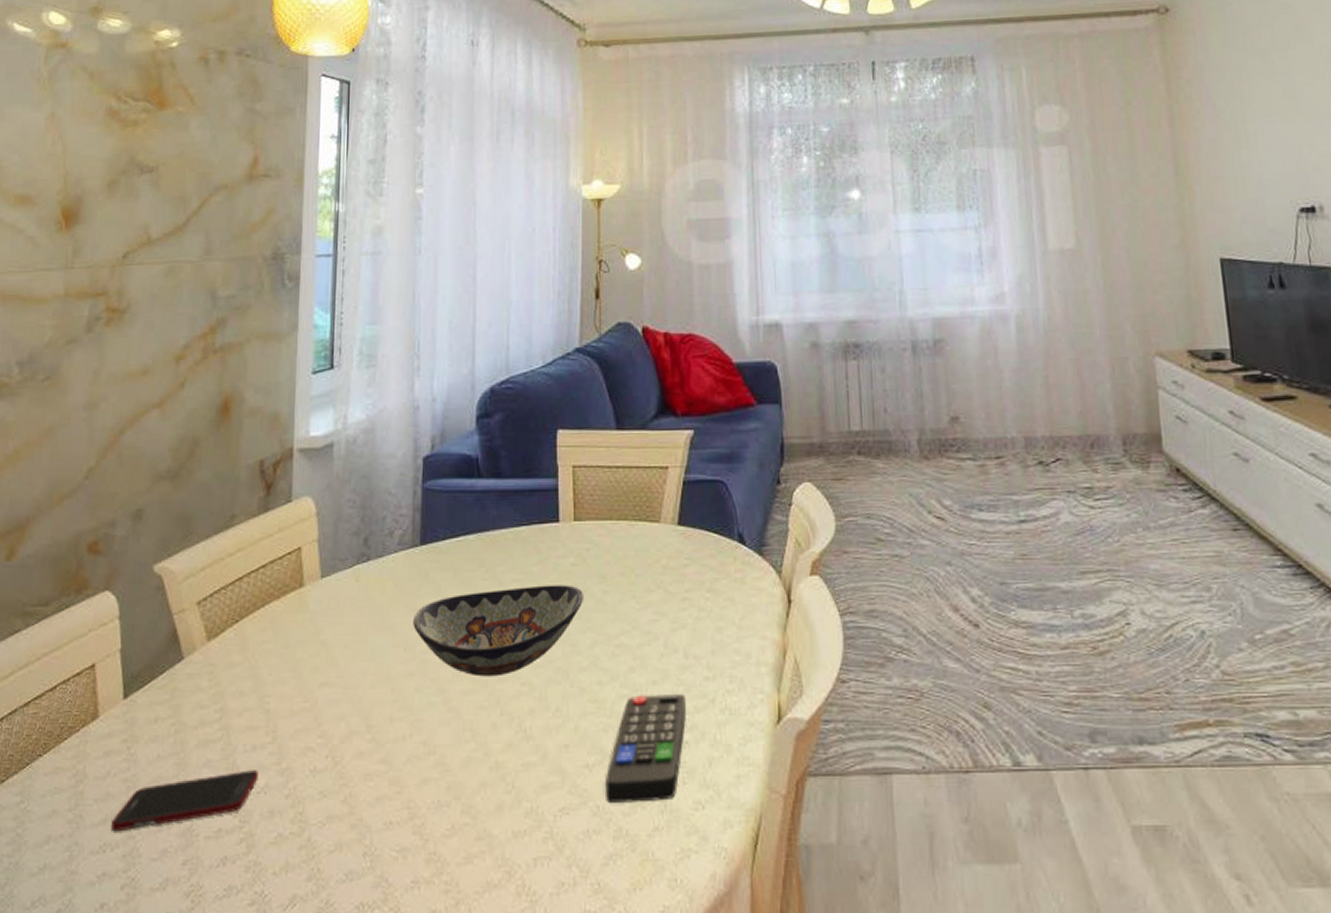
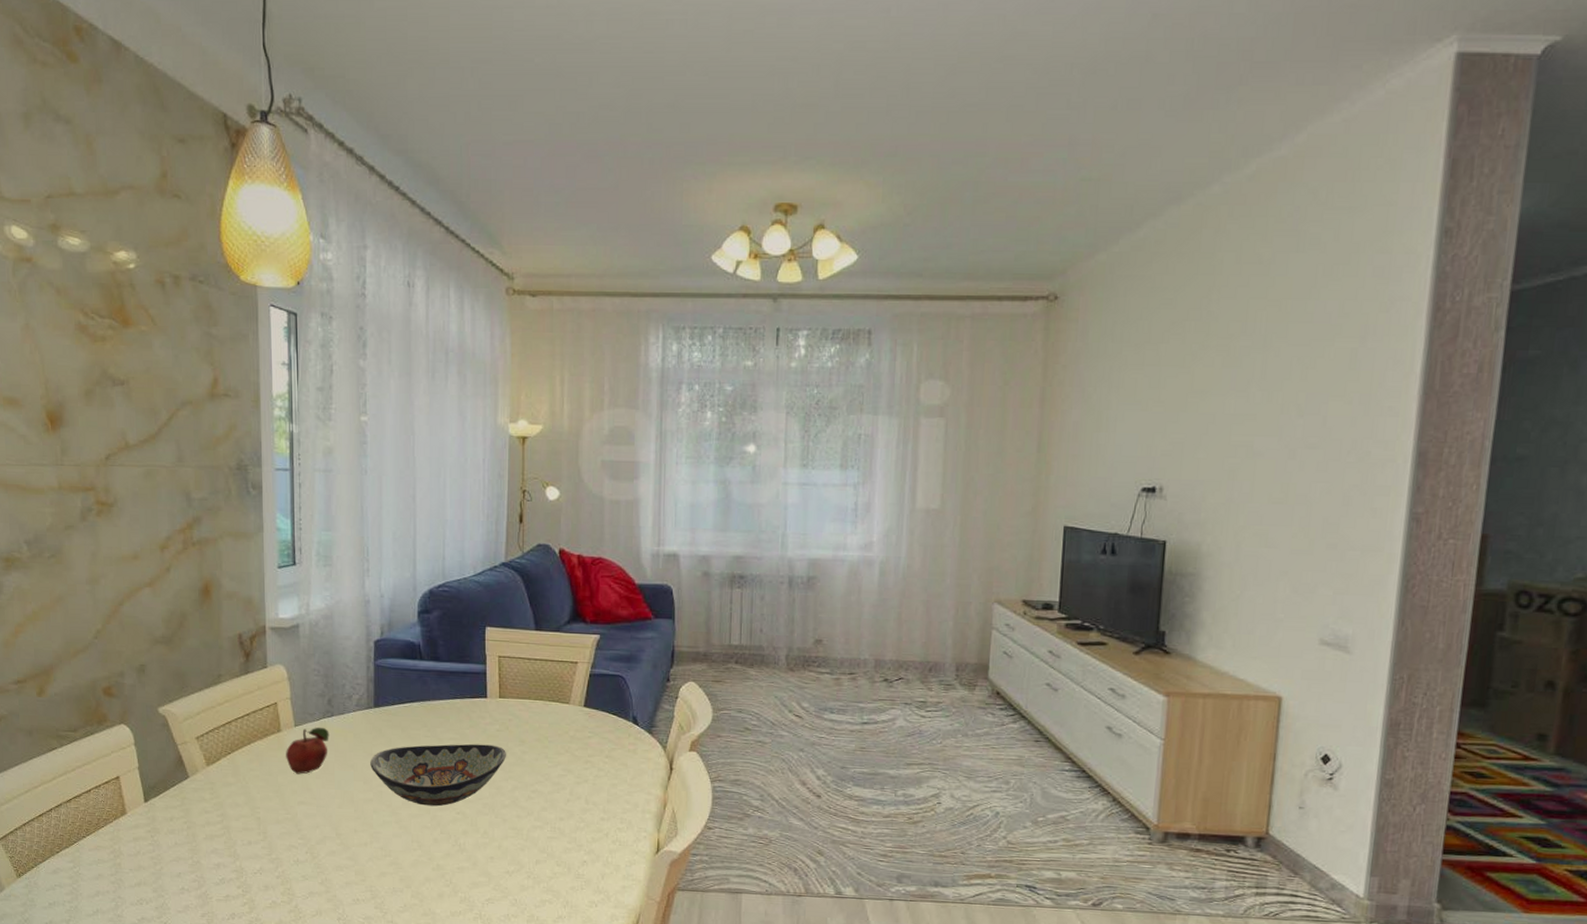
cell phone: present [111,770,258,832] -> none [145,857,255,892]
fruit: none [308,576,364,644] -> present [286,727,329,774]
remote control: present [606,695,686,803] -> none [522,827,585,899]

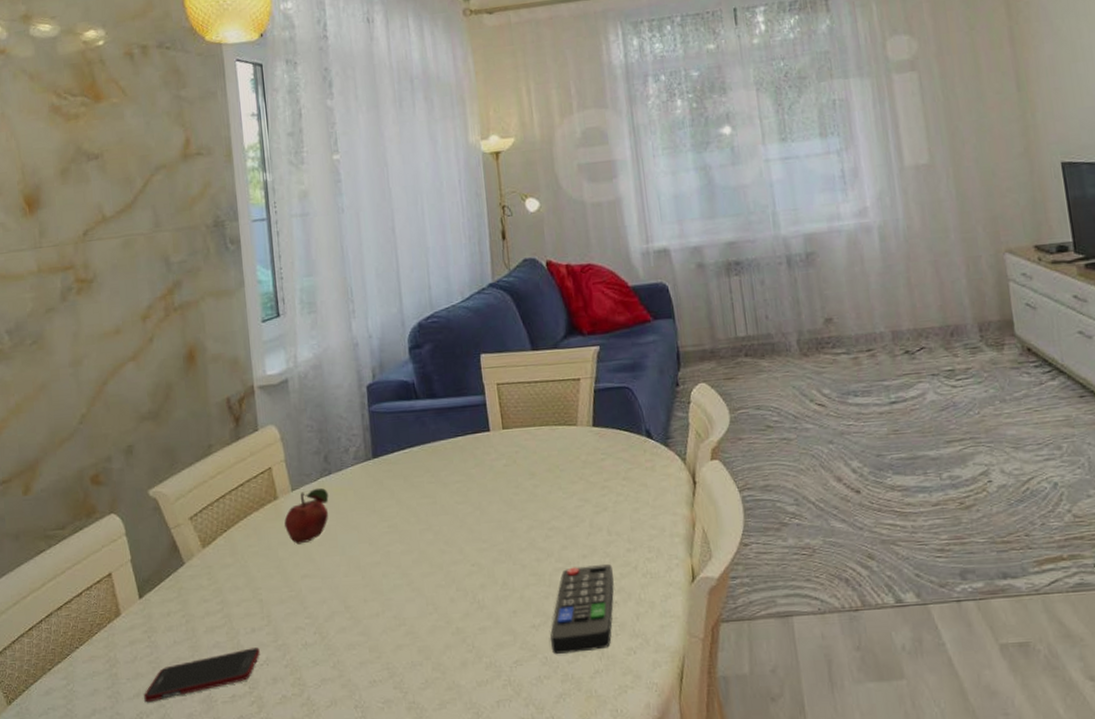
cell phone: none [145,857,255,892] -> present [144,647,260,703]
decorative bowl: present [370,743,507,807] -> none [374,482,518,562]
remote control: none [522,827,585,899] -> present [550,564,614,654]

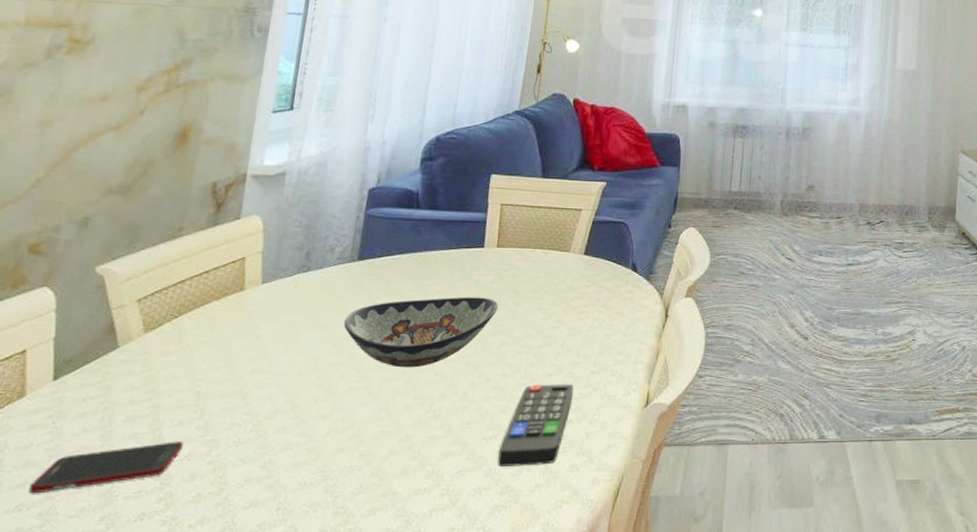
fruit: present [284,487,329,545] -> none [245,283,302,338]
decorative bowl: none [374,482,518,562] -> present [344,297,499,368]

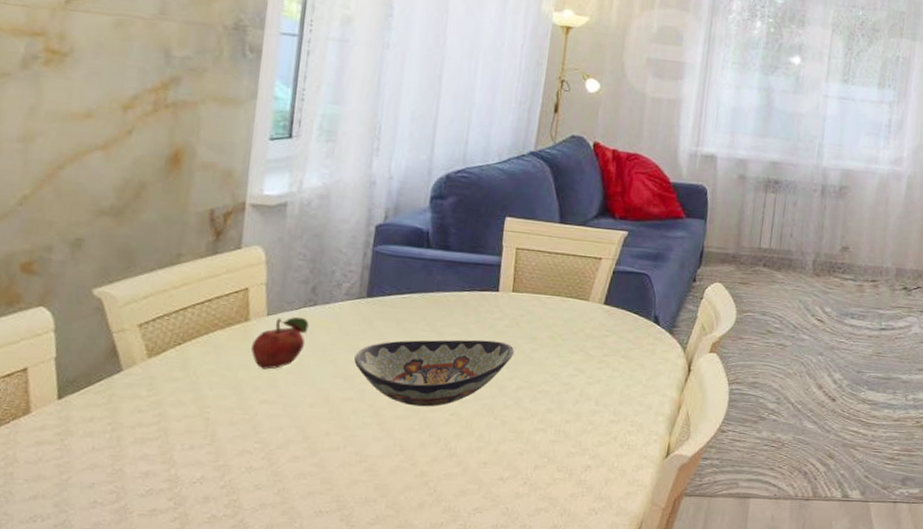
cell phone: present [29,441,184,494] -> none [42,464,195,507]
fruit: none [245,283,302,338] -> present [251,316,309,370]
remote control: present [498,384,574,466] -> none [515,429,593,508]

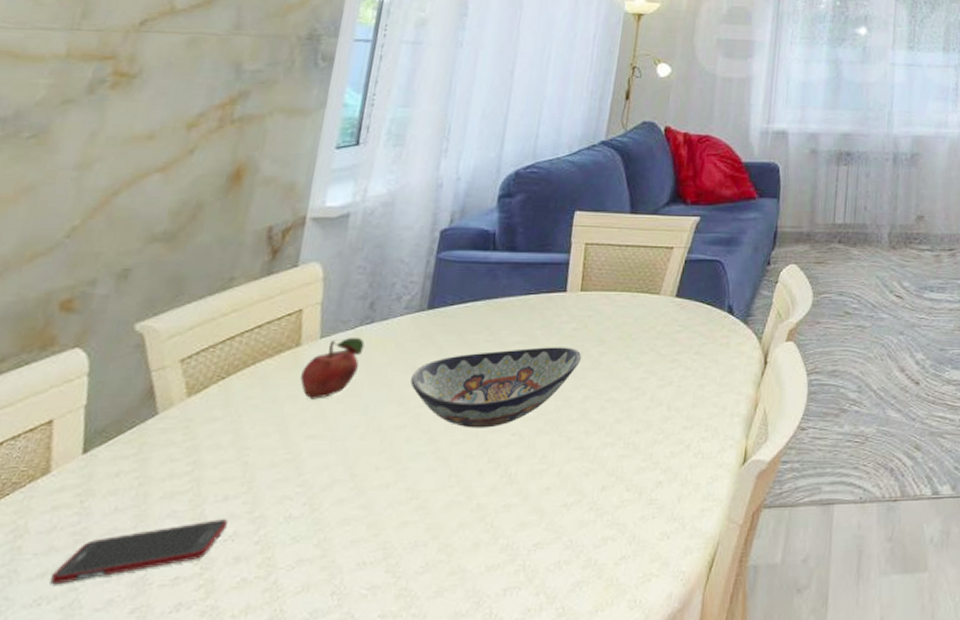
cell phone: none [42,464,195,507] -> present [50,519,228,585]

